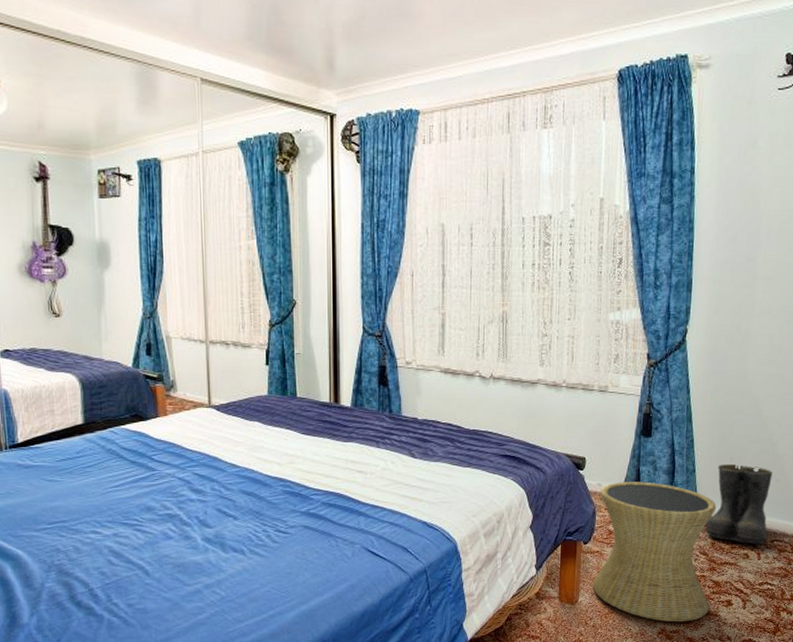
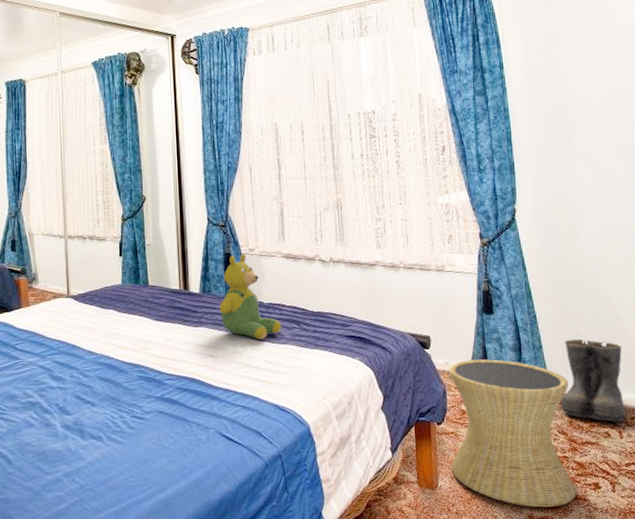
teddy bear: none [371,366,436,456] -> present [219,253,282,339]

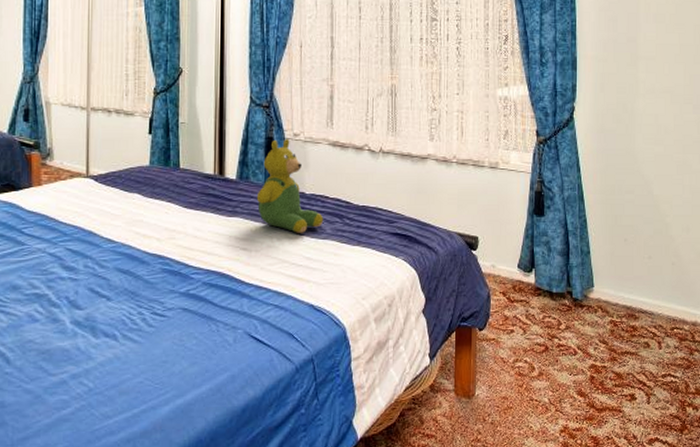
side table: present [448,359,577,508] -> none [490,263,614,419]
boots: present [560,338,626,422] -> none [604,245,668,332]

